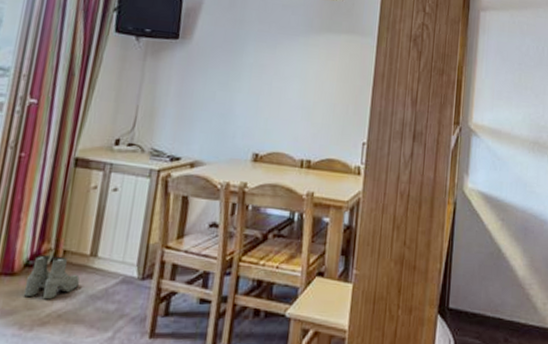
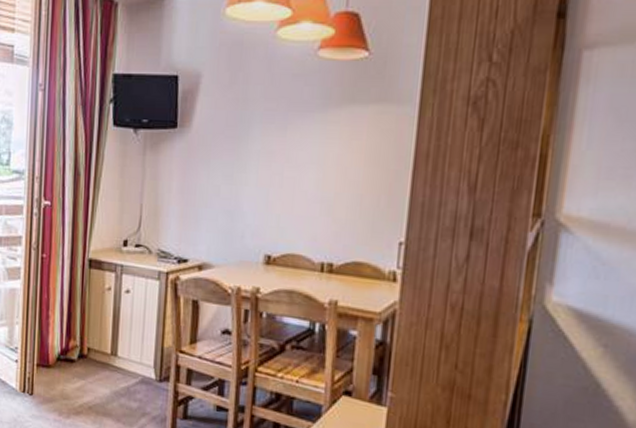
boots: present [24,255,80,300] -> none [59,350,104,393]

